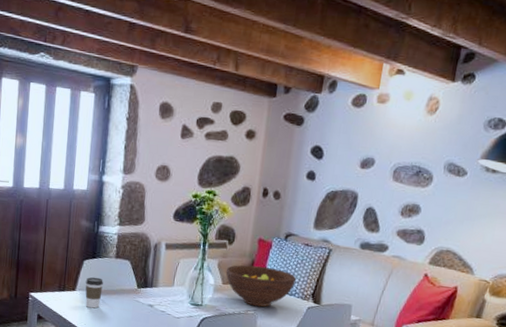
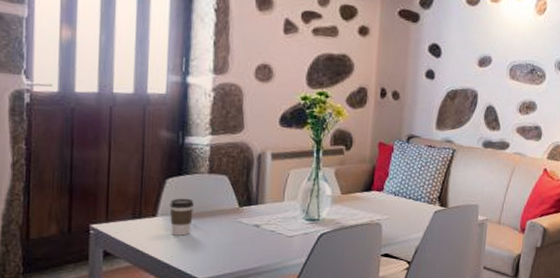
fruit bowl: present [225,265,296,307] -> none [344,171,421,216]

